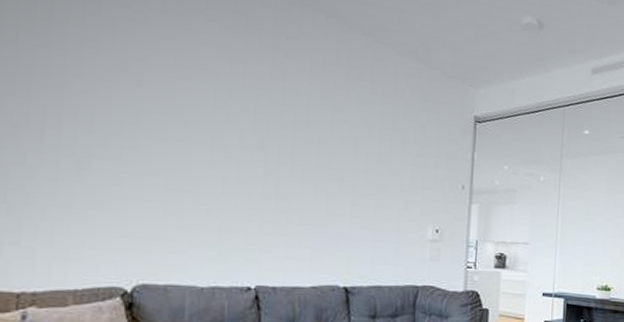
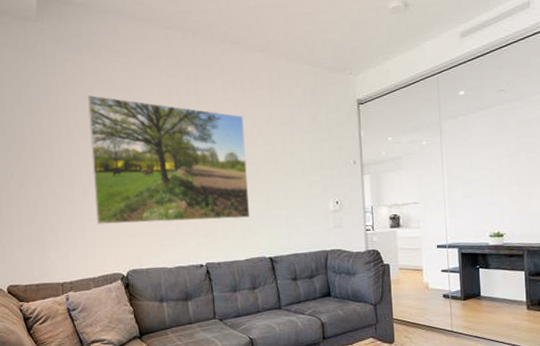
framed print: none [93,35,332,234] -> present [88,95,250,224]

